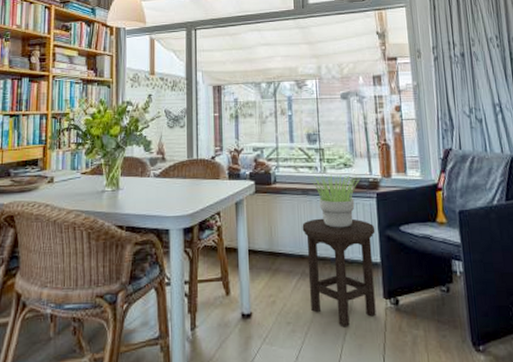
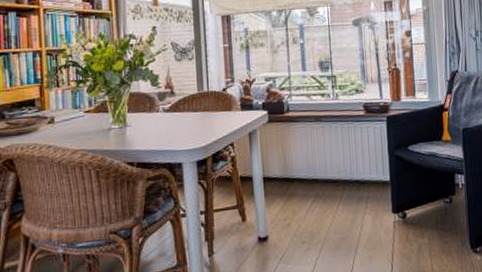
stool: present [302,218,376,328] -> none [315,141,385,242]
potted plant: present [310,174,361,228] -> none [322,100,372,152]

